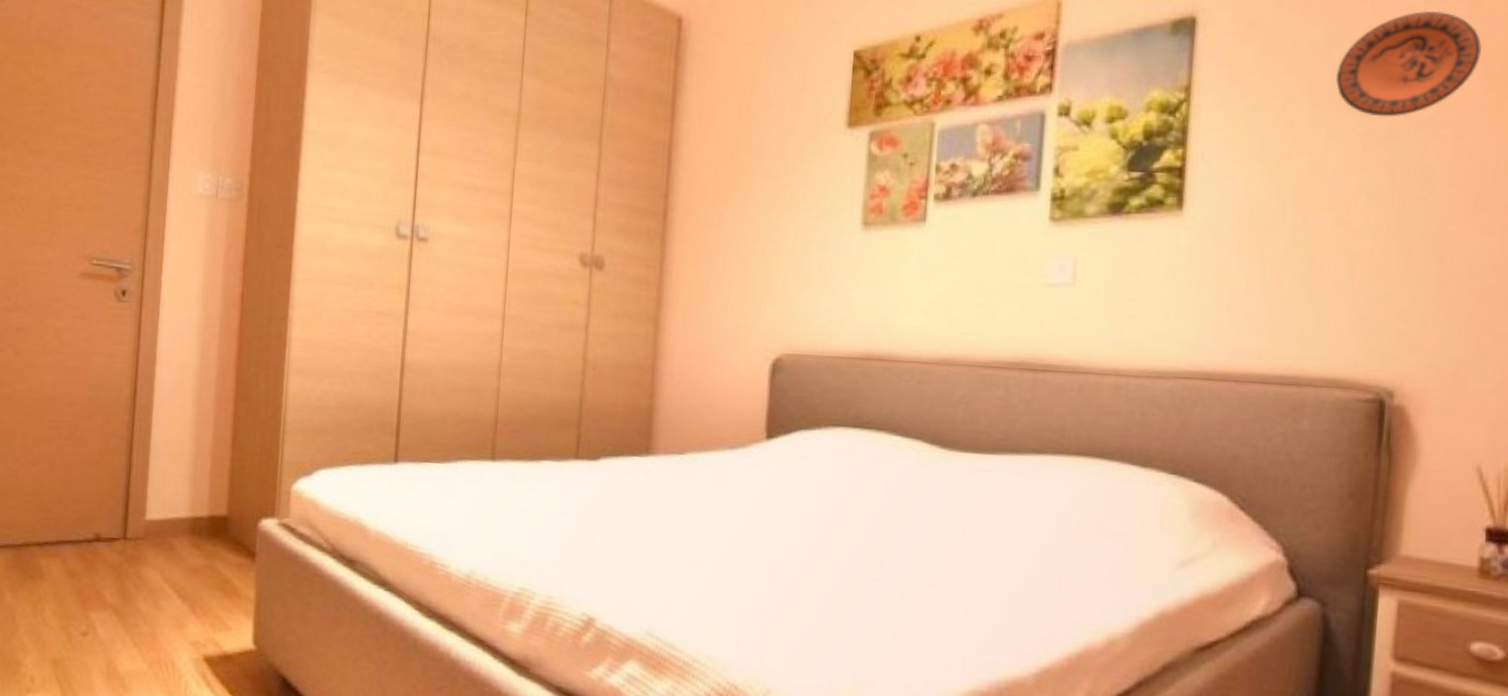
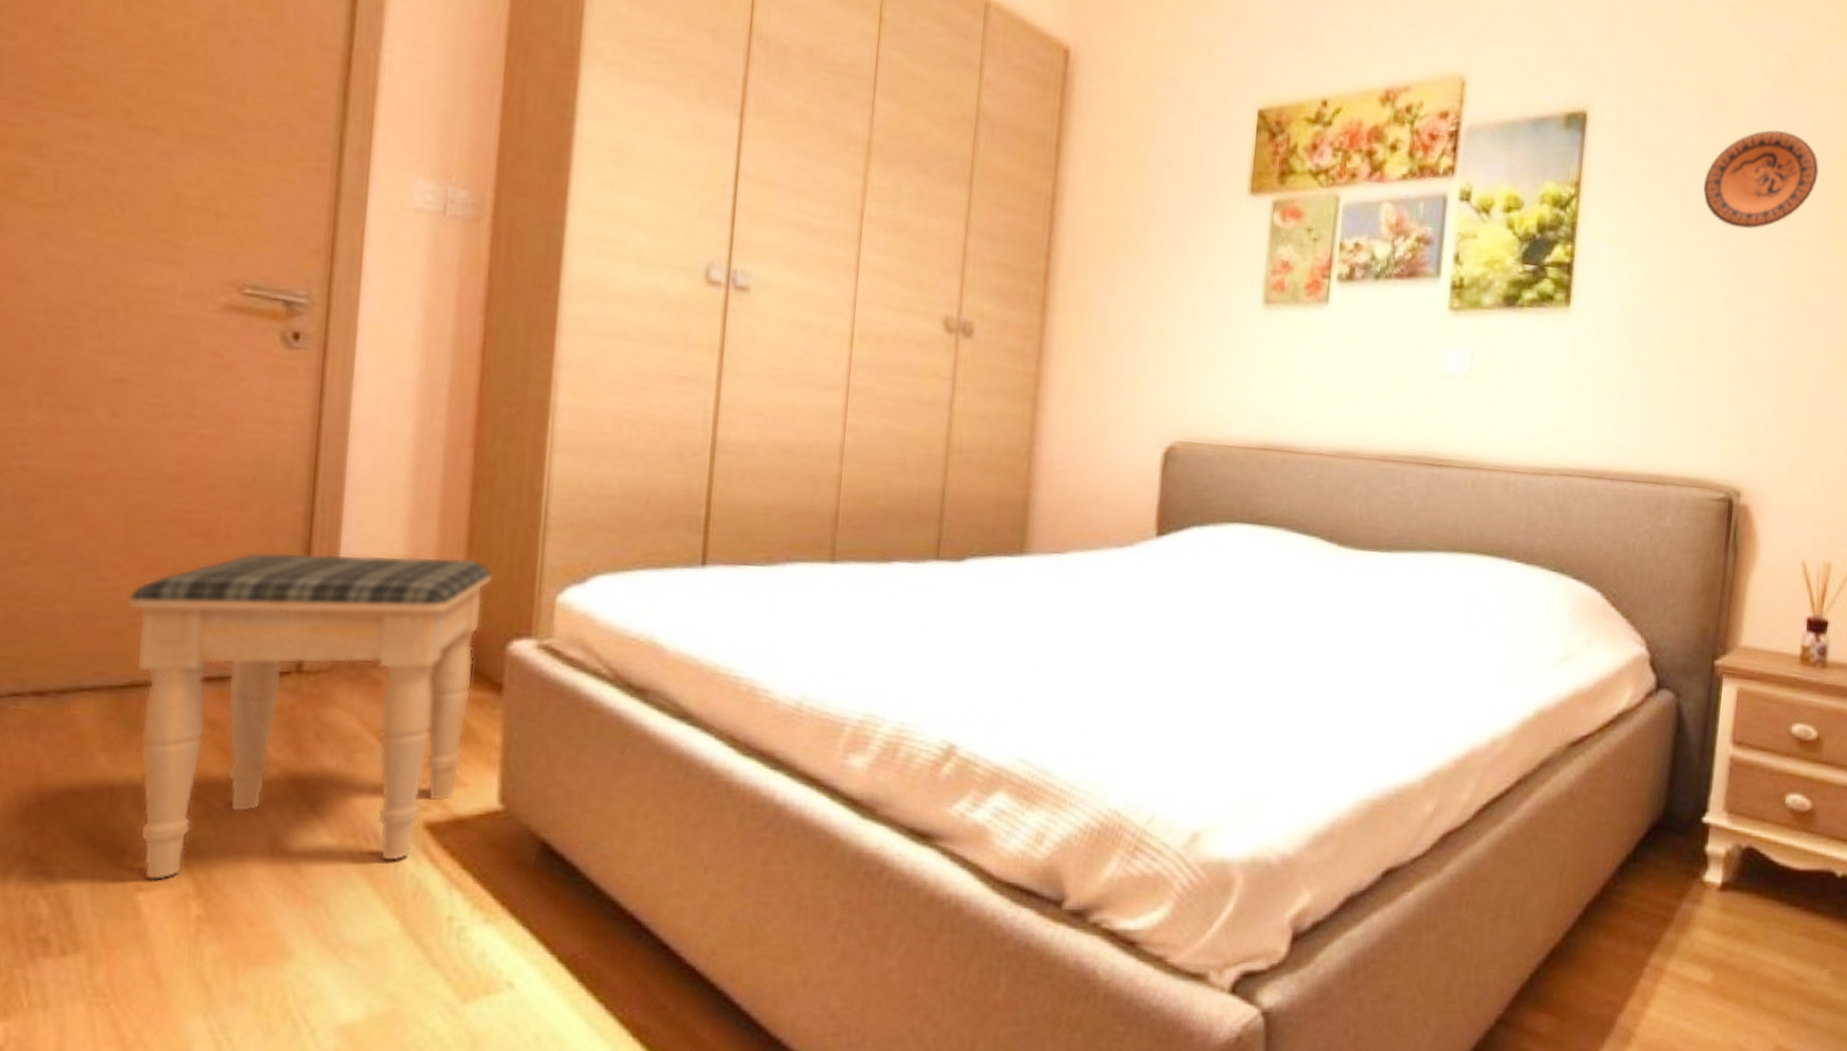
footstool: none [24,450,249,686] -> present [128,551,493,881]

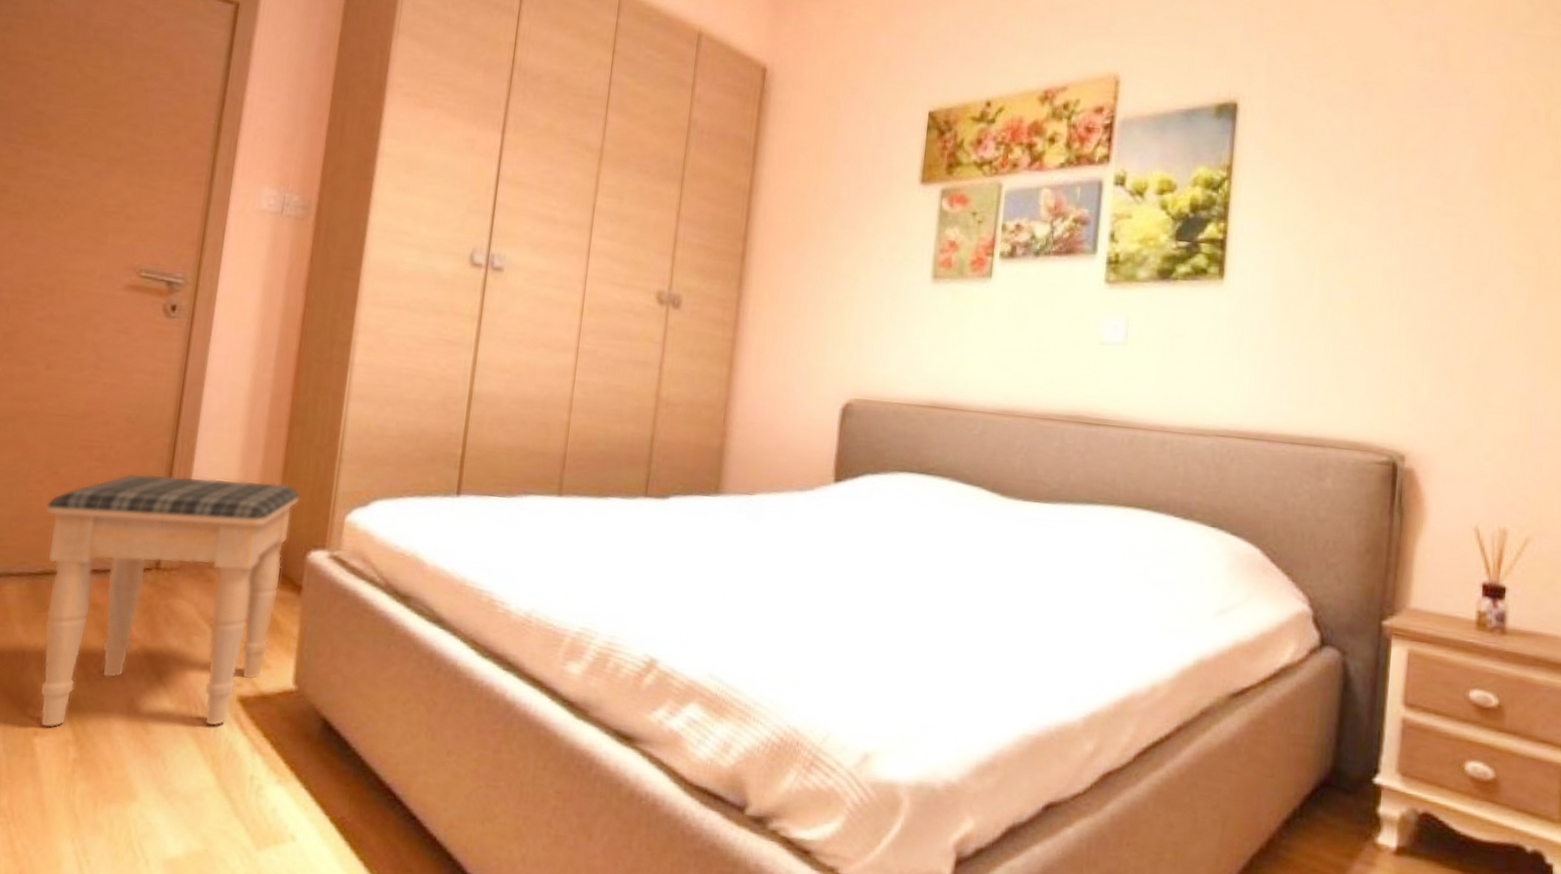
decorative plate: present [1703,129,1819,229] -> none [1356,111,1478,205]

